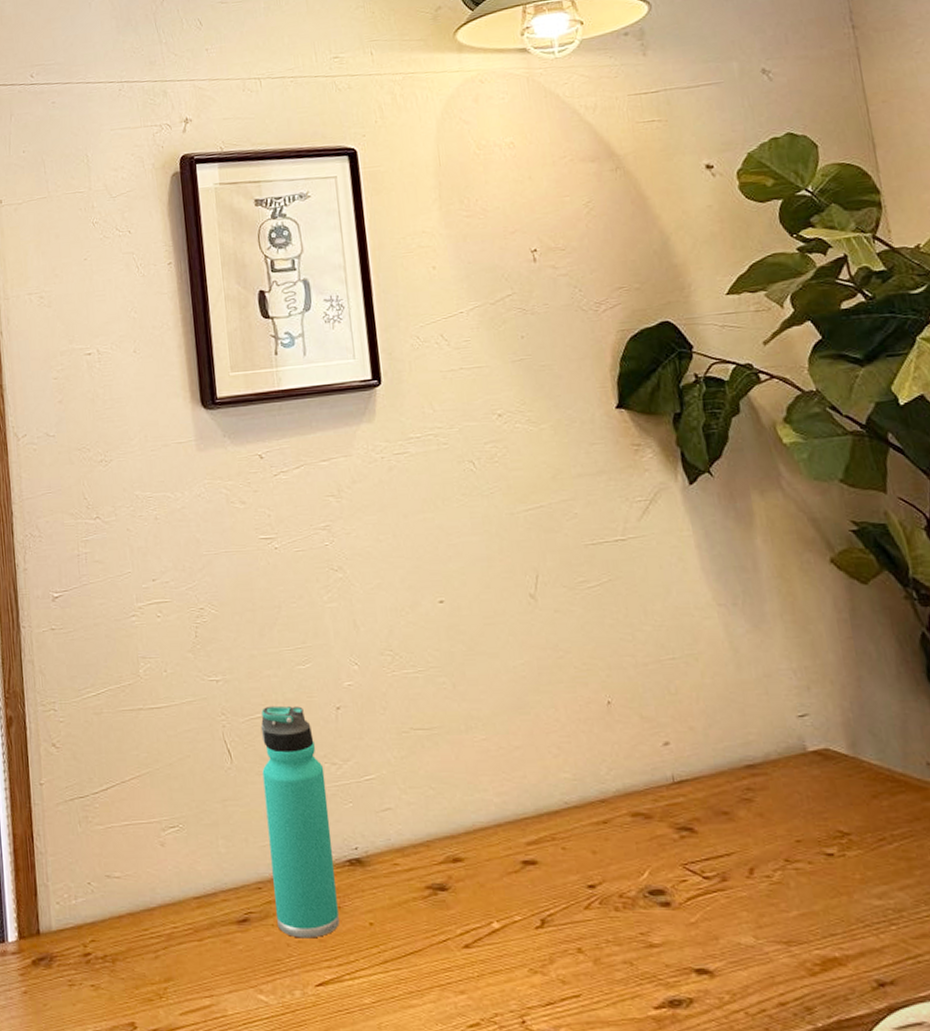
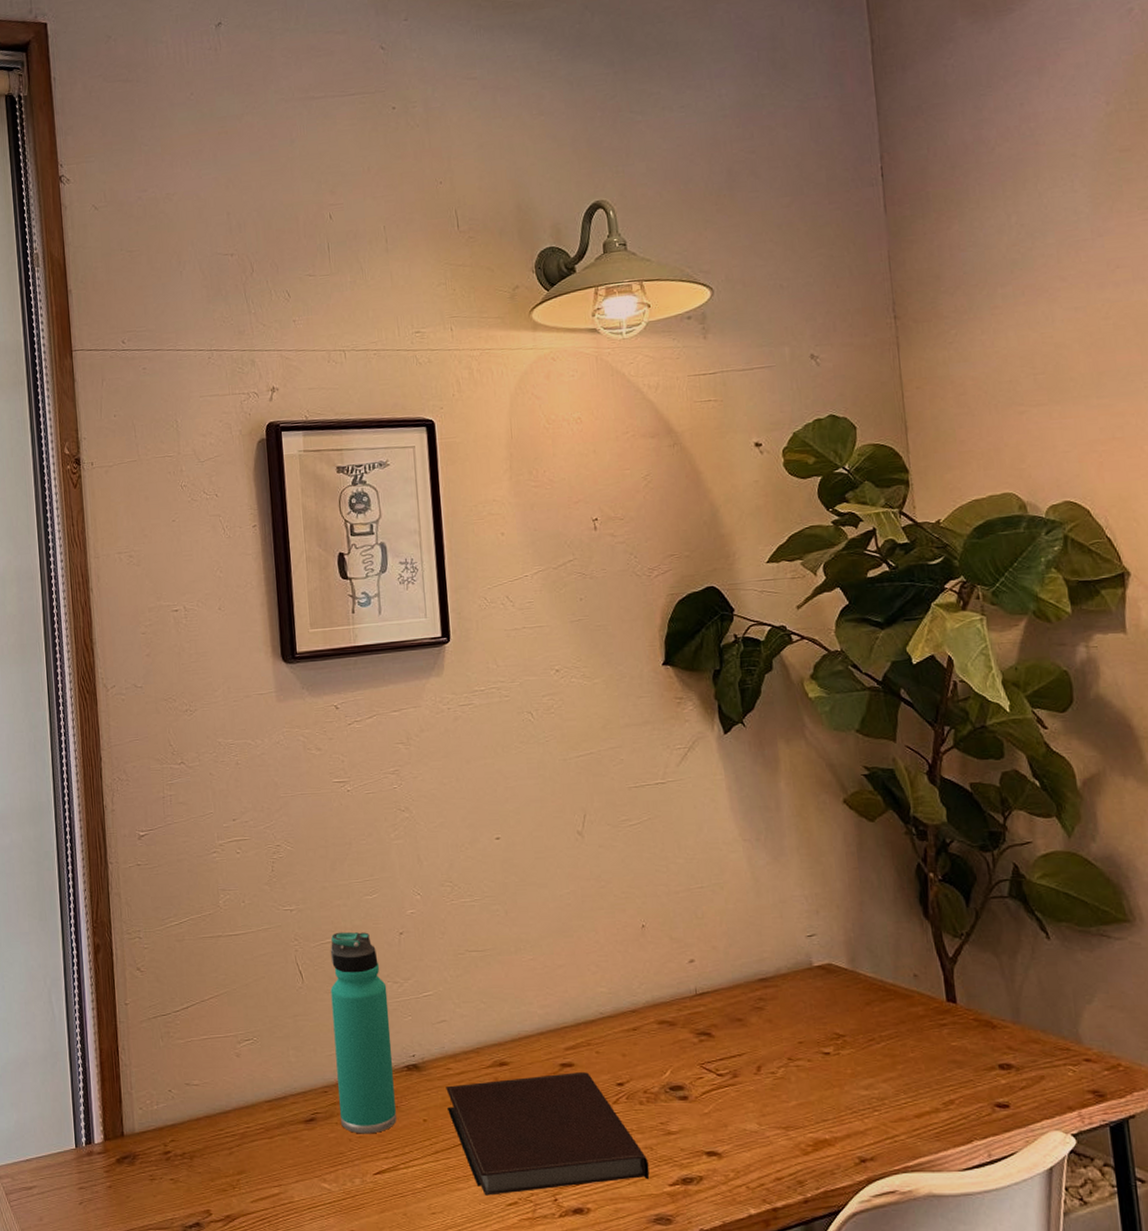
notebook: none [393,871,631,1015] -> present [446,1072,650,1196]

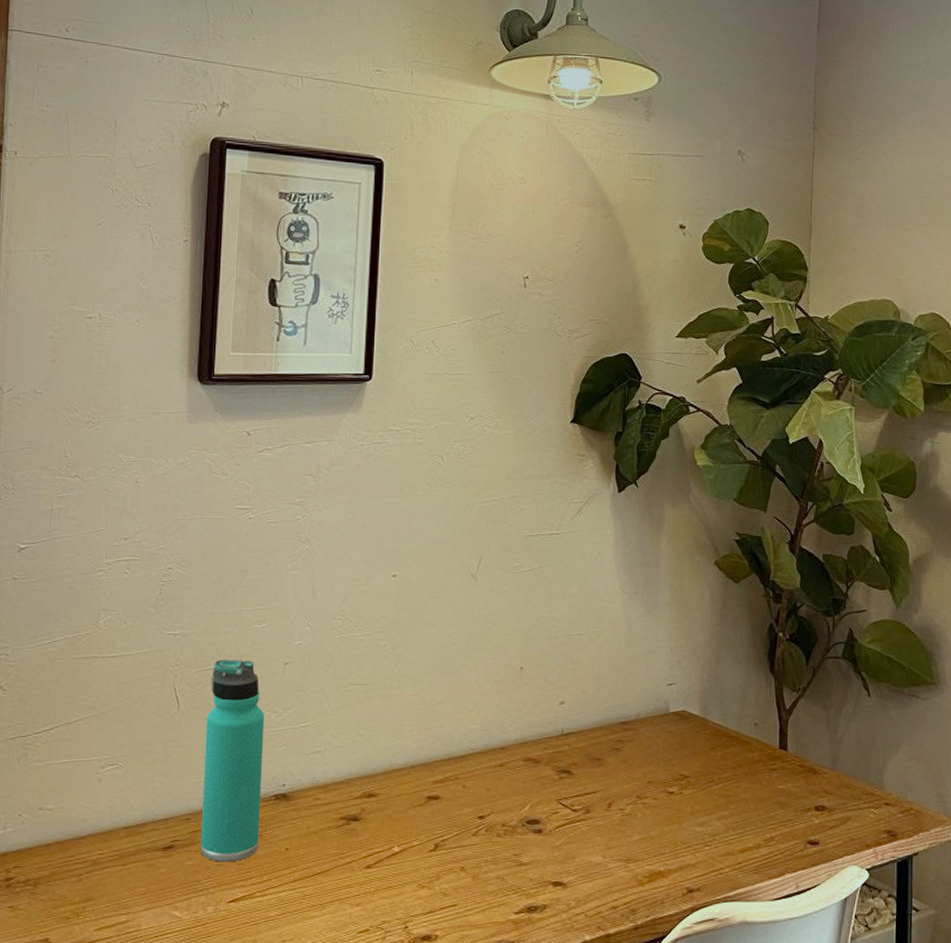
notebook: present [446,1072,650,1196] -> none [311,805,498,923]

